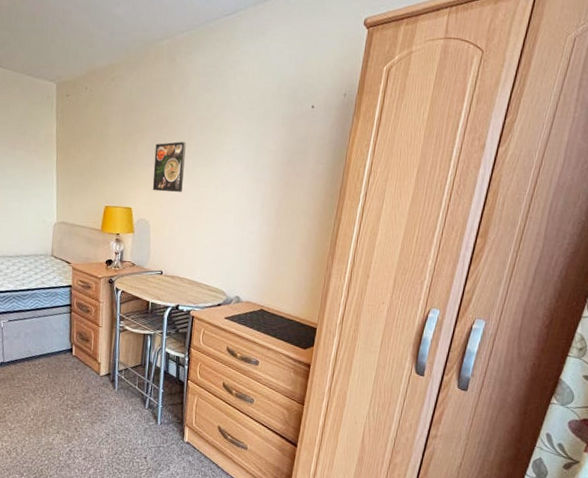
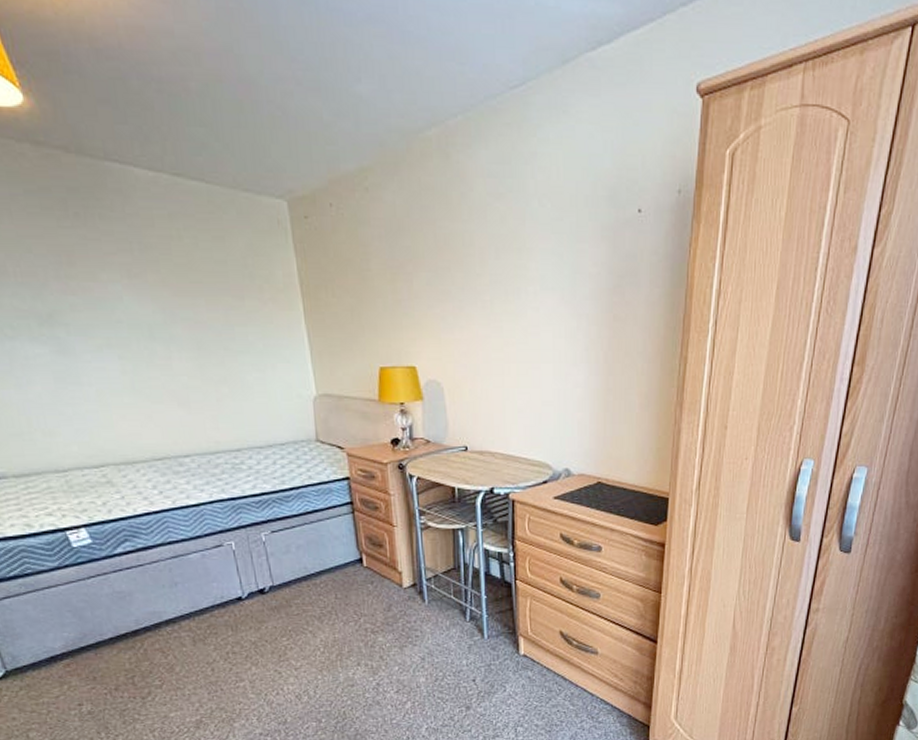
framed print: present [152,141,186,193] -> none [437,270,480,341]

